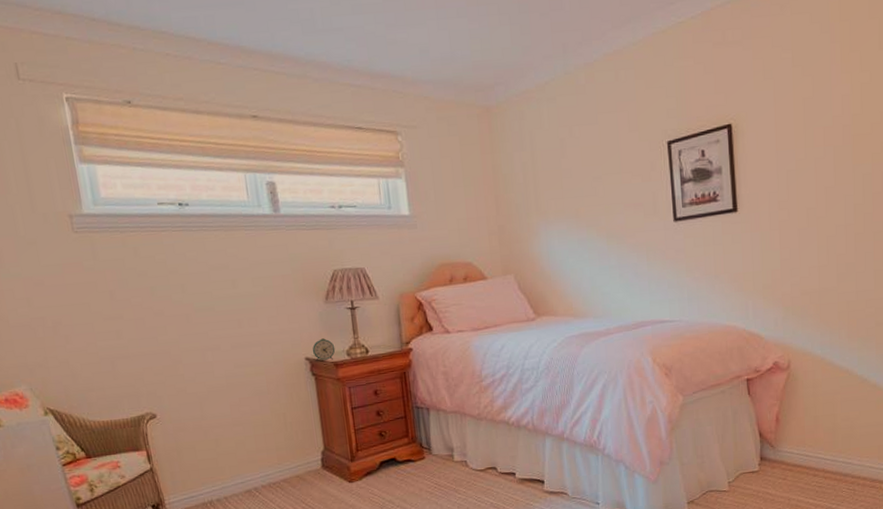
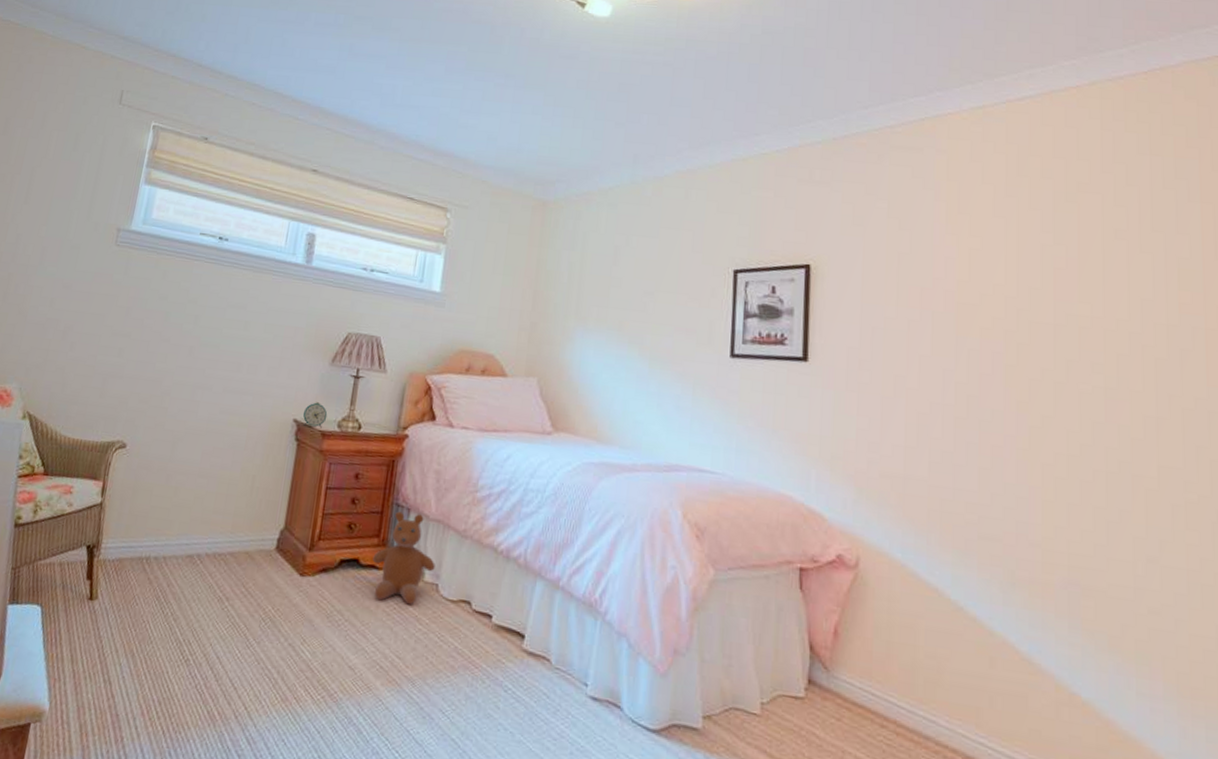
teddy bear: none [407,410,461,485] -> present [372,511,435,605]

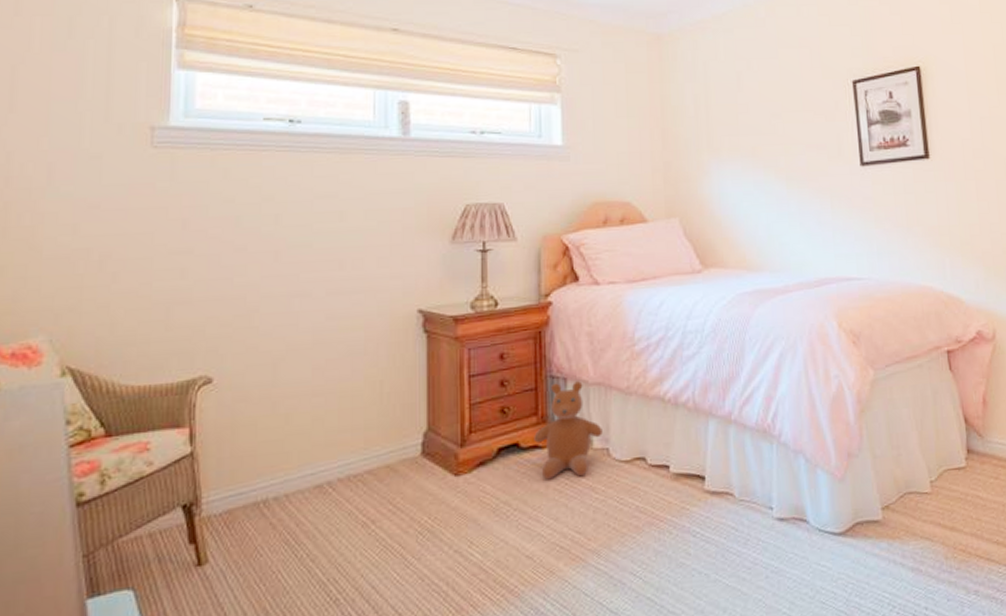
alarm clock: present [303,402,328,428] -> none [429,286,457,314]

